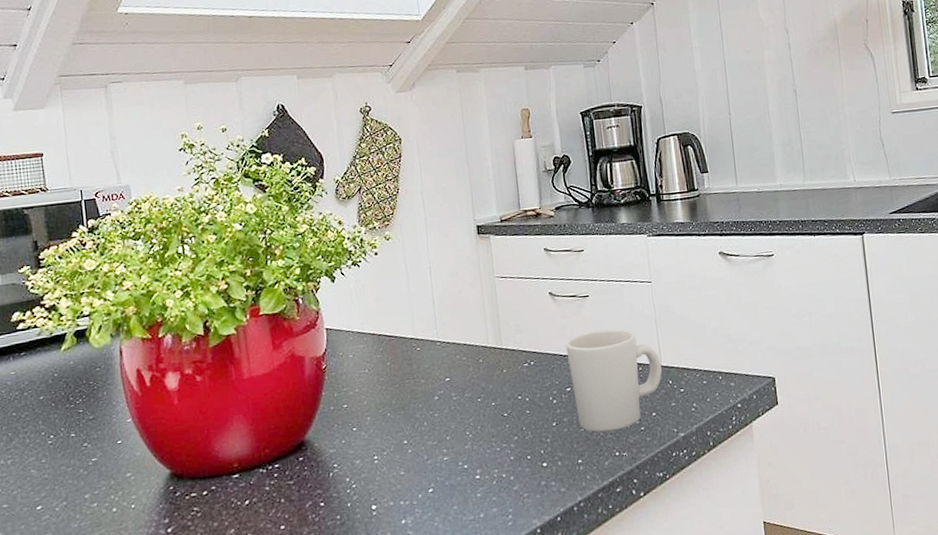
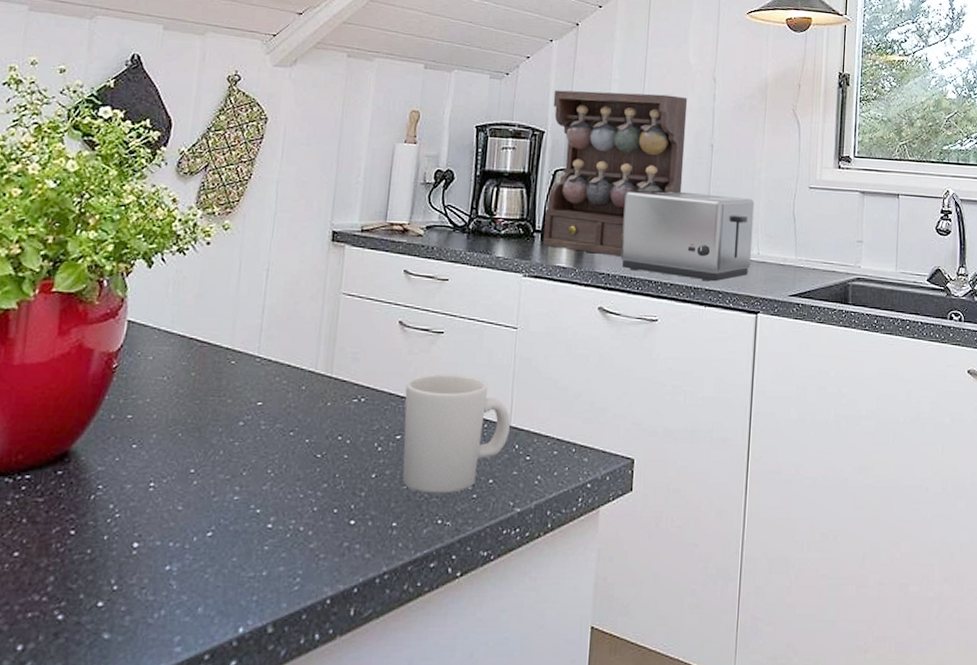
spice rack: none [643,51,775,208] -> present [543,90,688,256]
toaster: none [724,132,850,215] -> present [620,189,755,282]

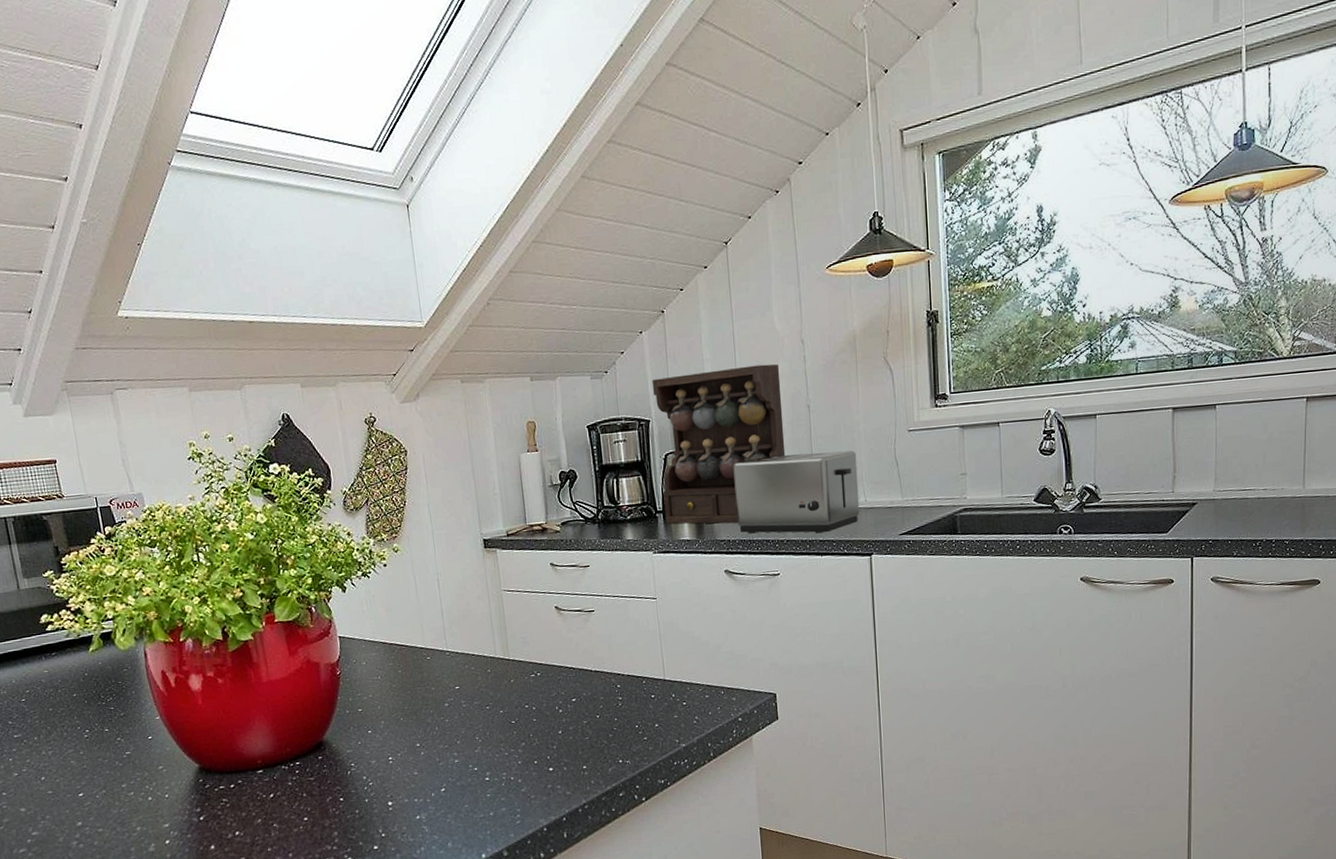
mug: present [402,373,511,495] -> none [571,643,666,741]

